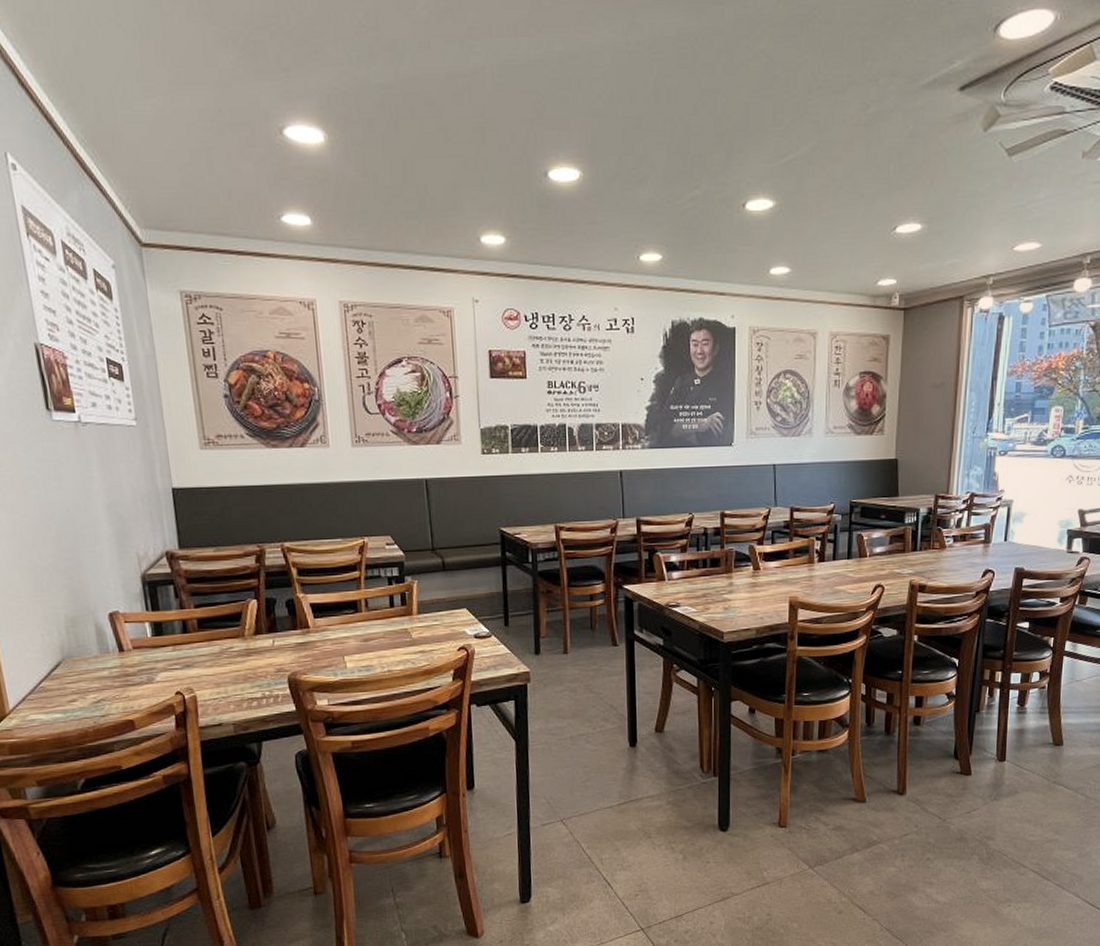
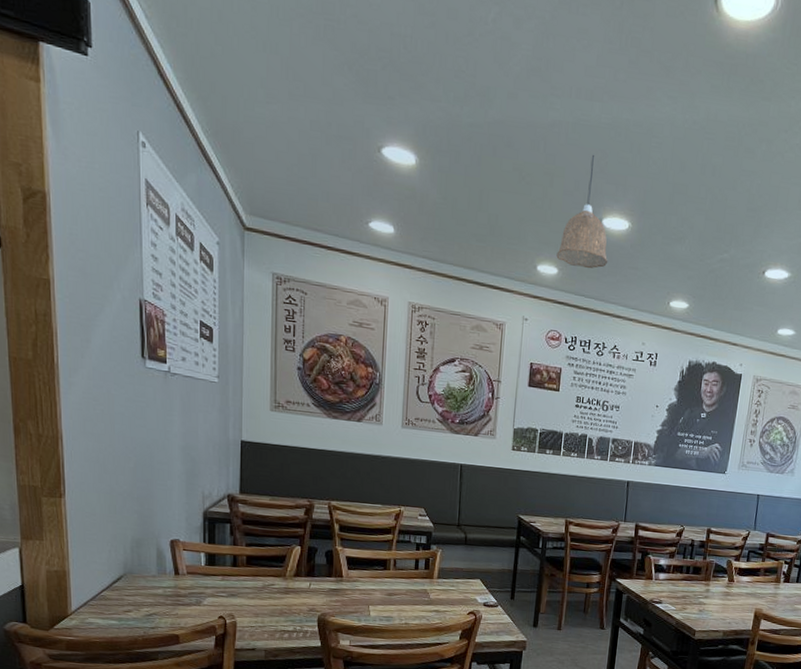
pendant lamp: none [501,98,562,232] -> present [556,154,608,269]

